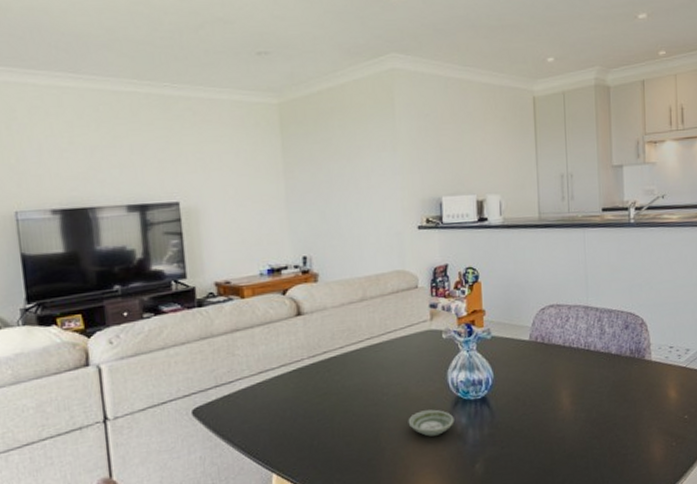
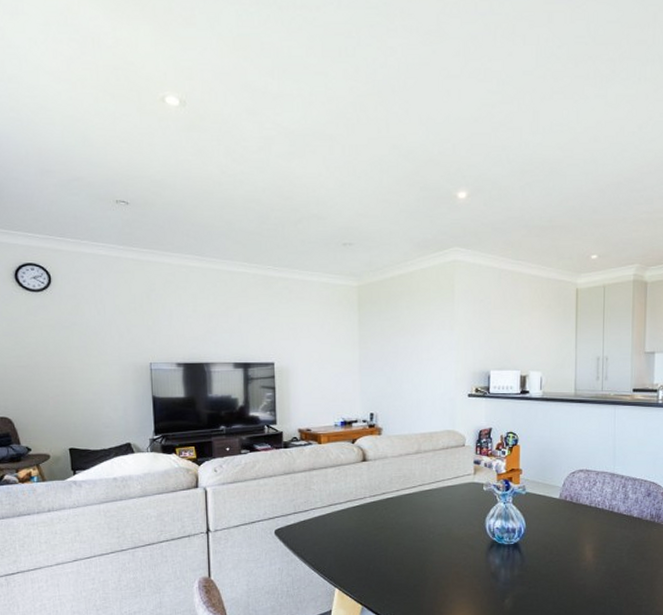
saucer: present [408,409,454,437] -> none [449,549,489,572]

